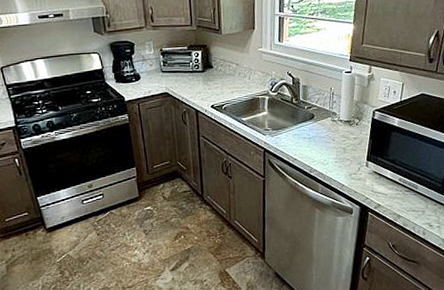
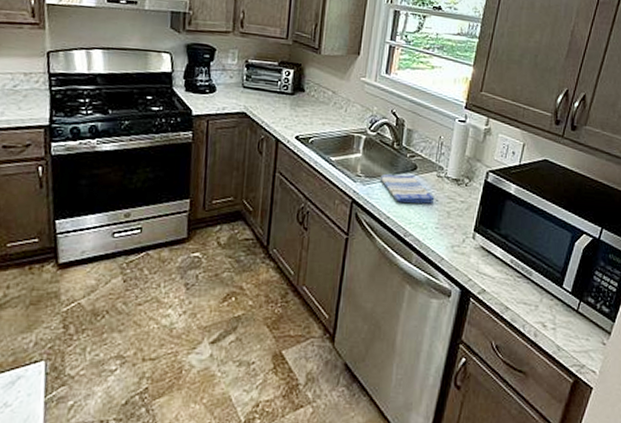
dish towel: none [284,123,332,147] -> present [380,173,435,204]

